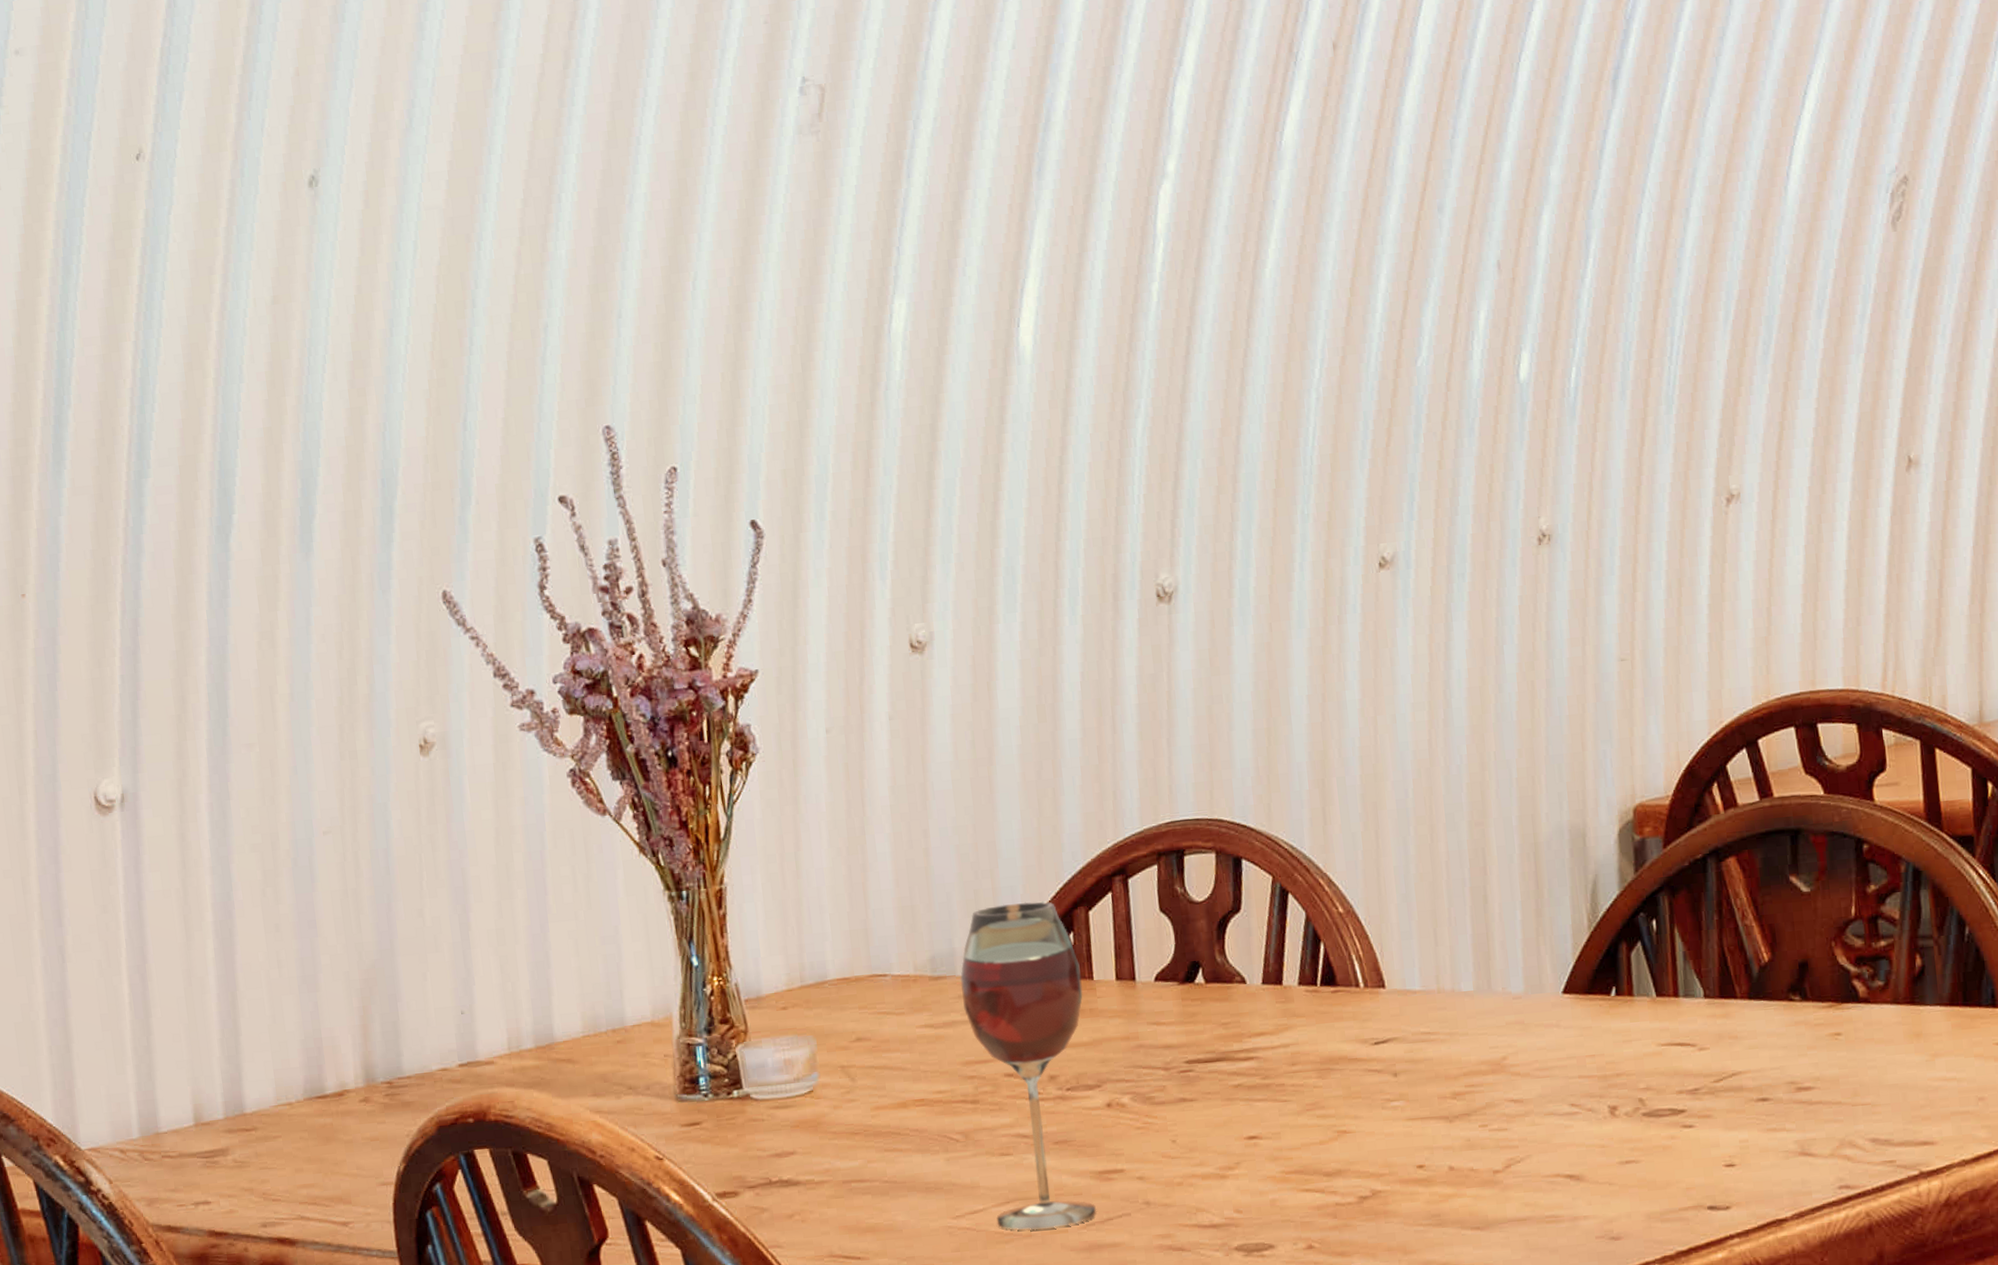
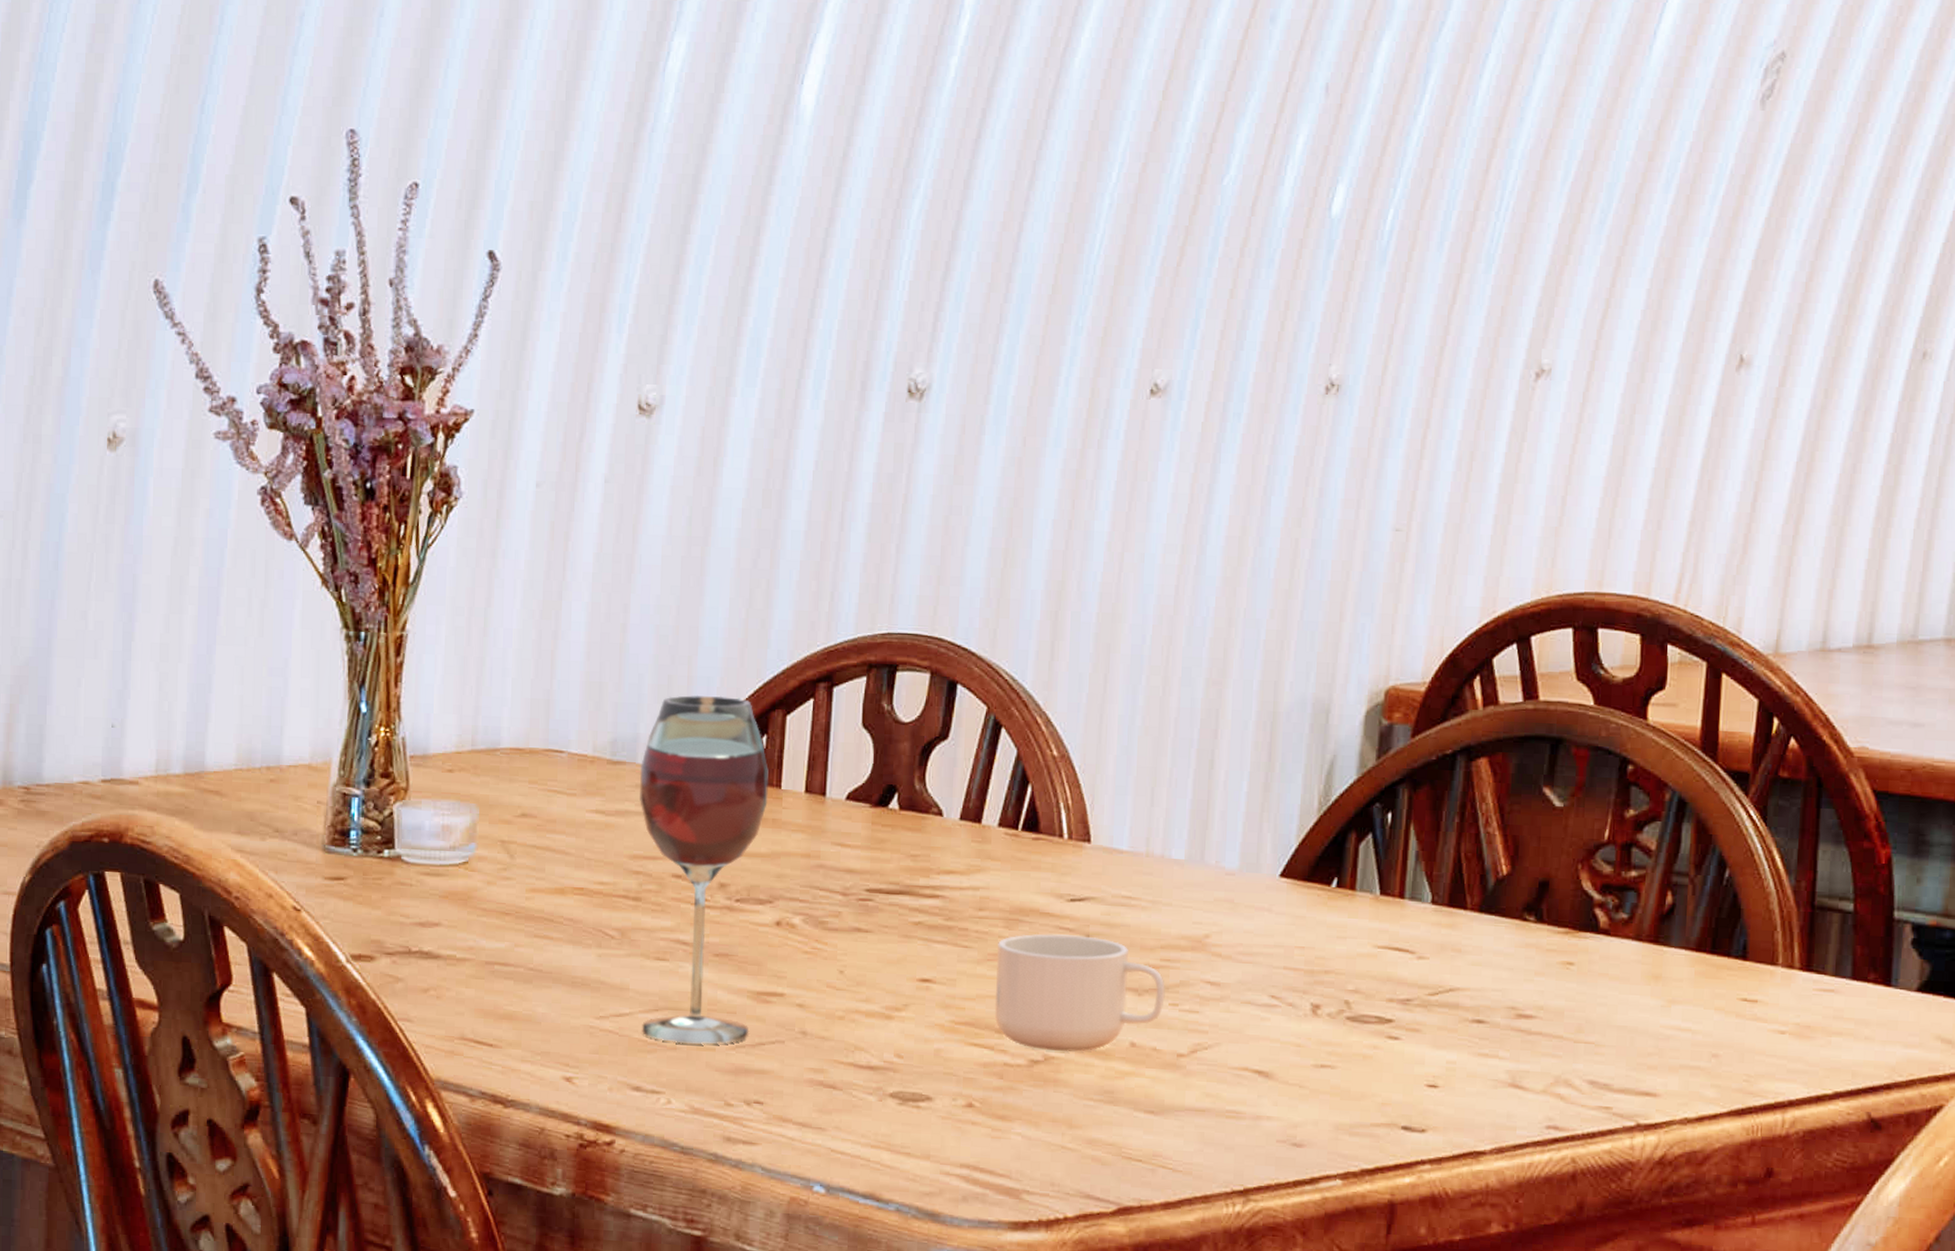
cup: none [1314,1074,1475,1186] -> present [994,933,1165,1052]

